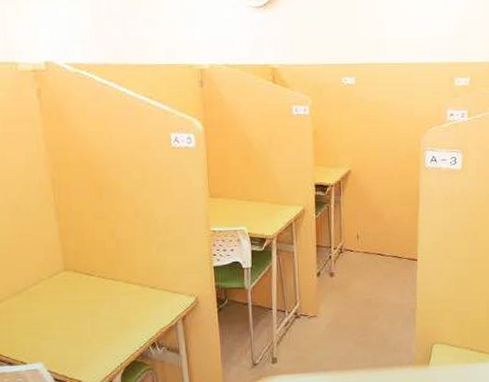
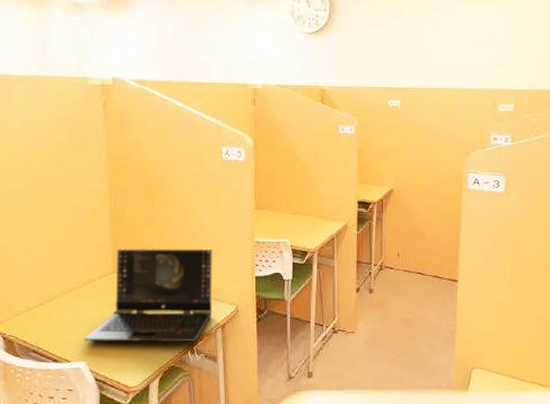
laptop computer: none [39,240,171,342] -> present [84,248,212,343]

